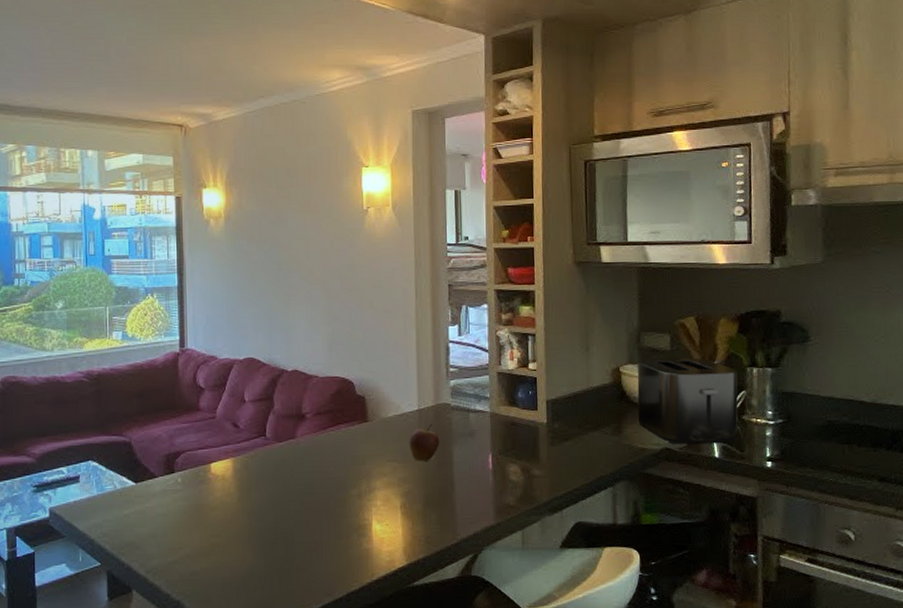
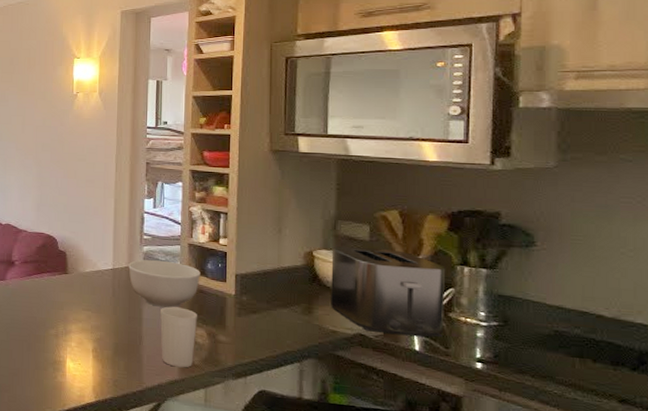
fruit: present [409,423,440,462] -> none [103,282,131,315]
bowl: none [435,394,511,447] -> present [128,259,200,308]
cup: none [472,444,510,511] -> present [160,307,197,368]

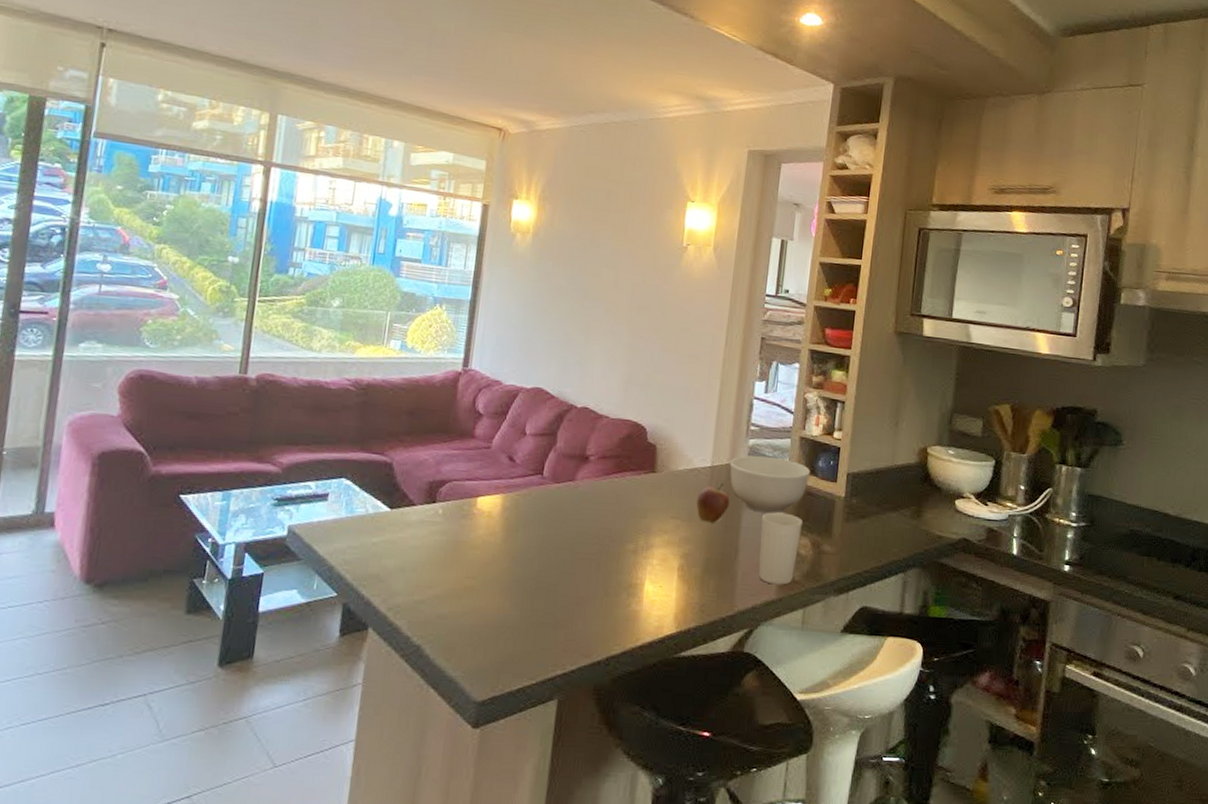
fruit: none [103,282,131,315] -> present [696,483,730,523]
toaster: present [331,246,446,338] -> none [939,442,1047,540]

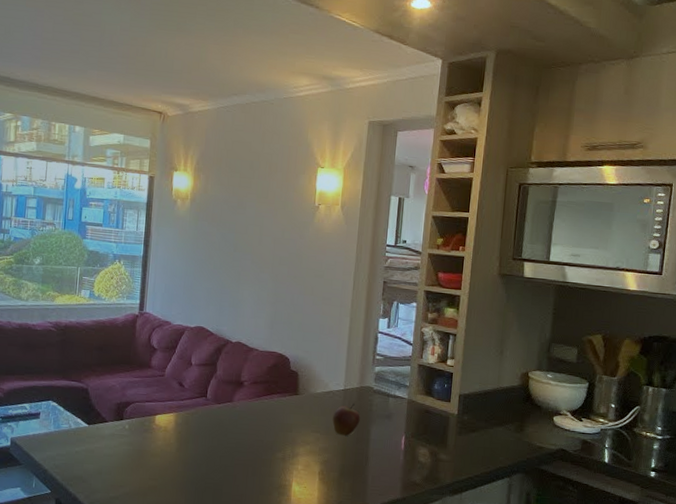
bowl: present [729,455,810,514] -> none [359,380,428,428]
cup: present [758,512,802,585] -> none [385,427,422,487]

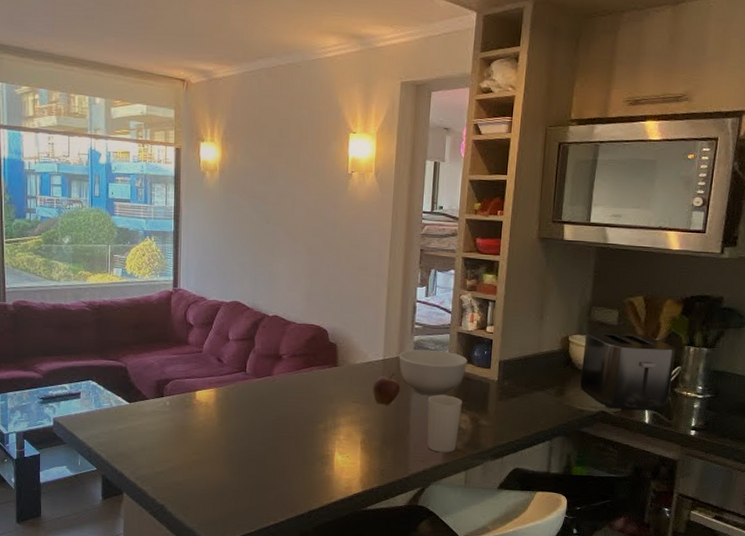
bowl: none [359,380,428,428] -> present [399,349,467,396]
cup: none [385,427,422,487] -> present [427,395,462,453]
toaster: none [540,367,635,451] -> present [580,330,676,411]

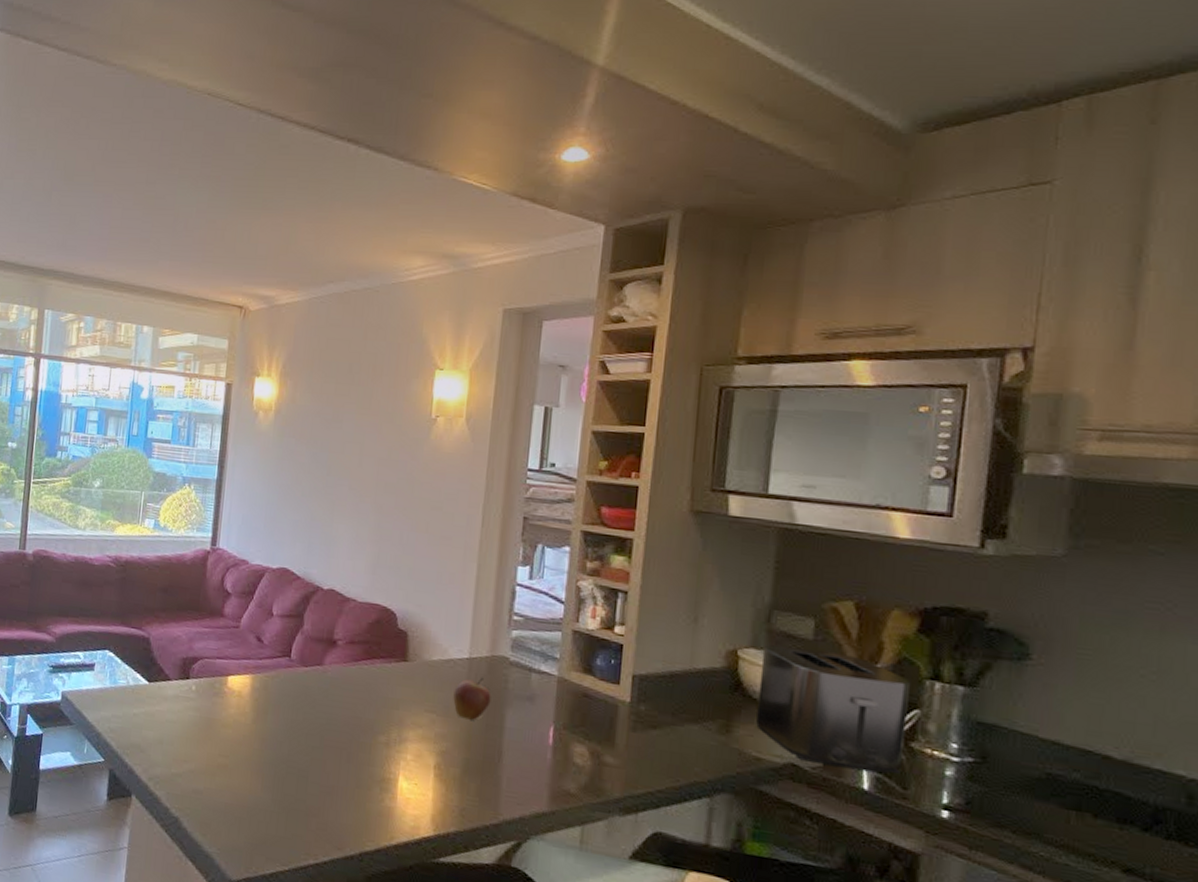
bowl: present [399,349,467,396] -> none [490,648,586,716]
cup: present [427,395,462,453] -> none [526,713,578,797]

